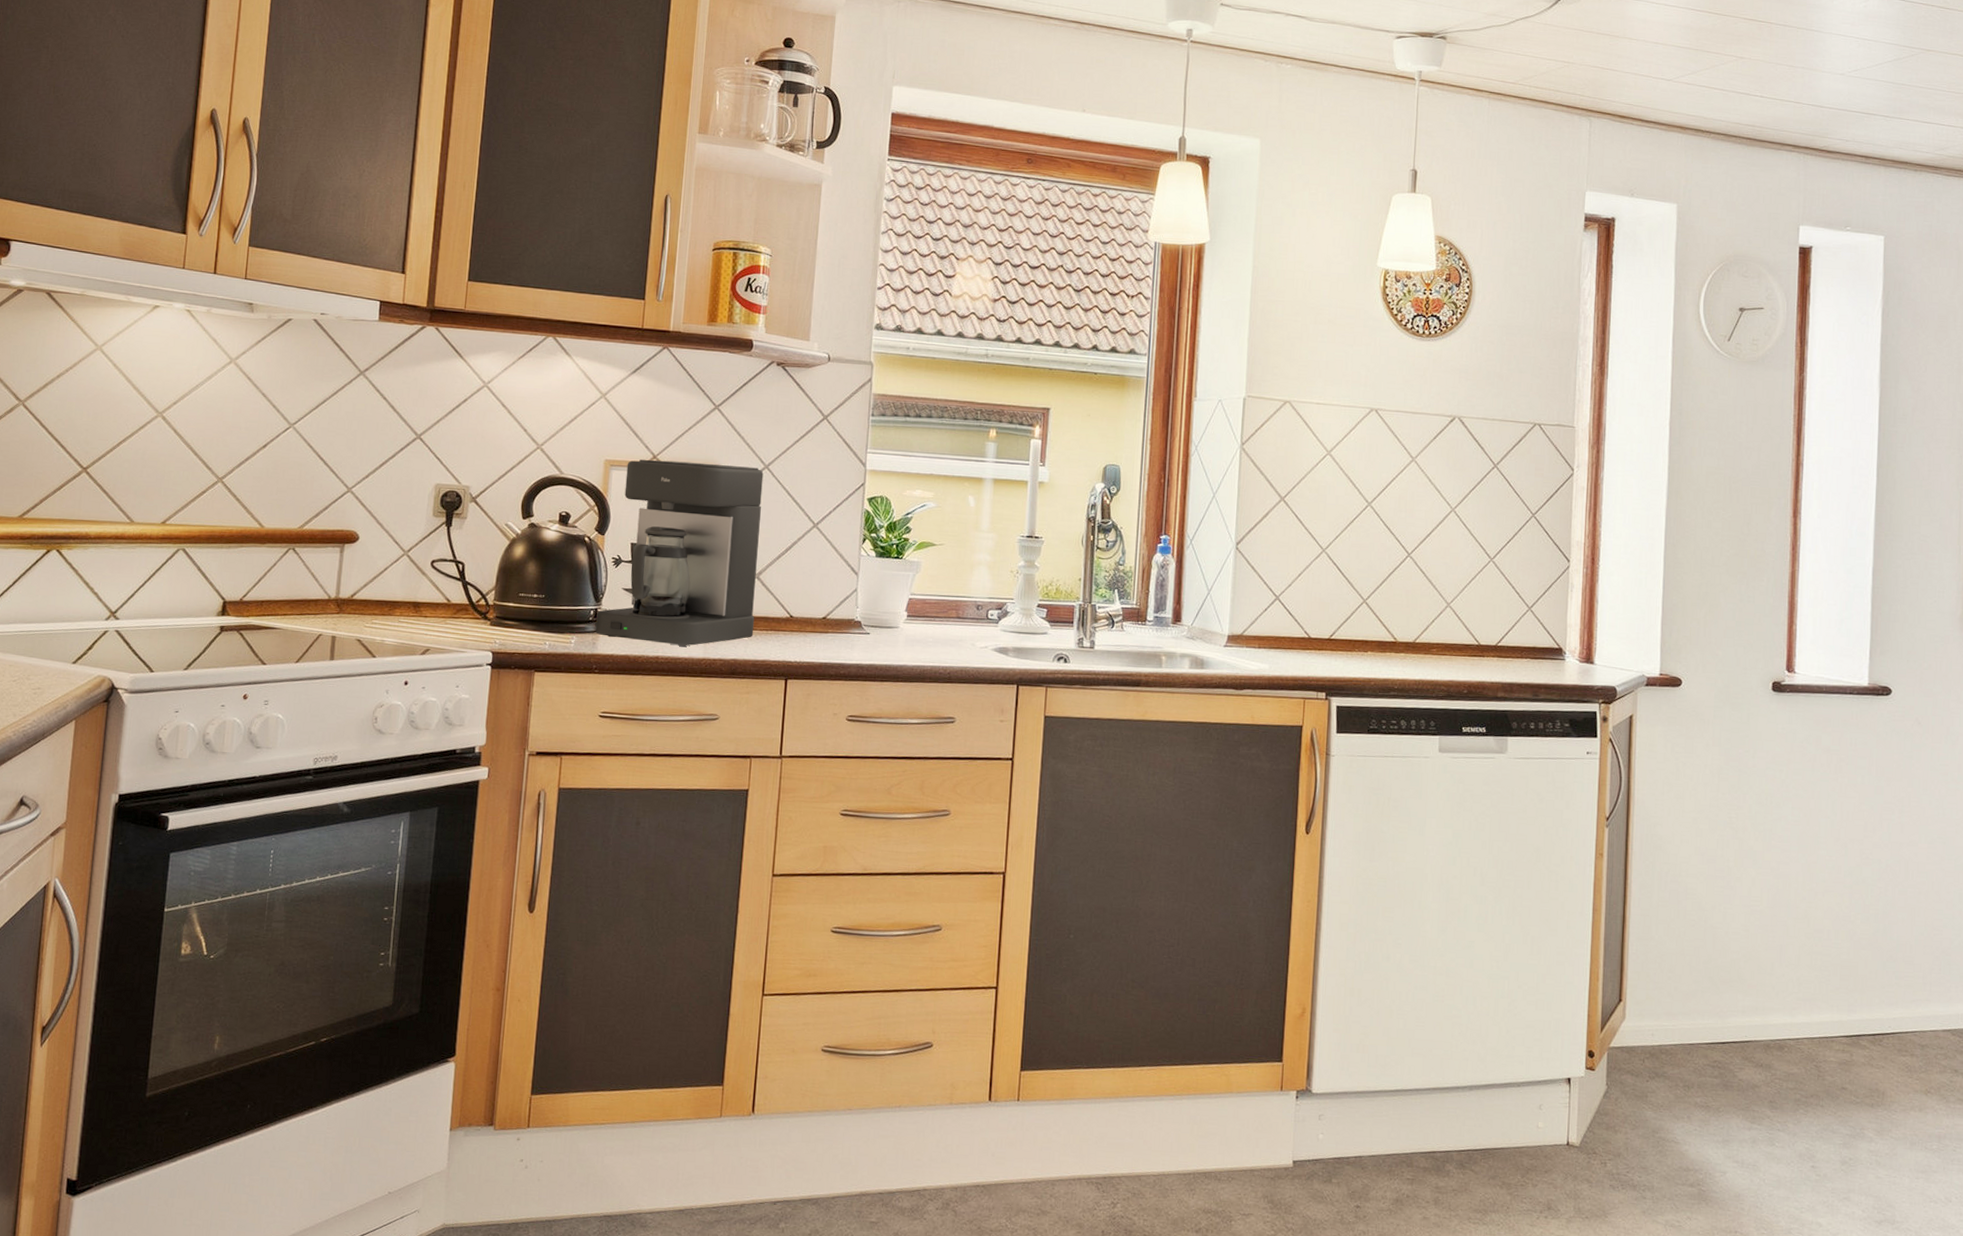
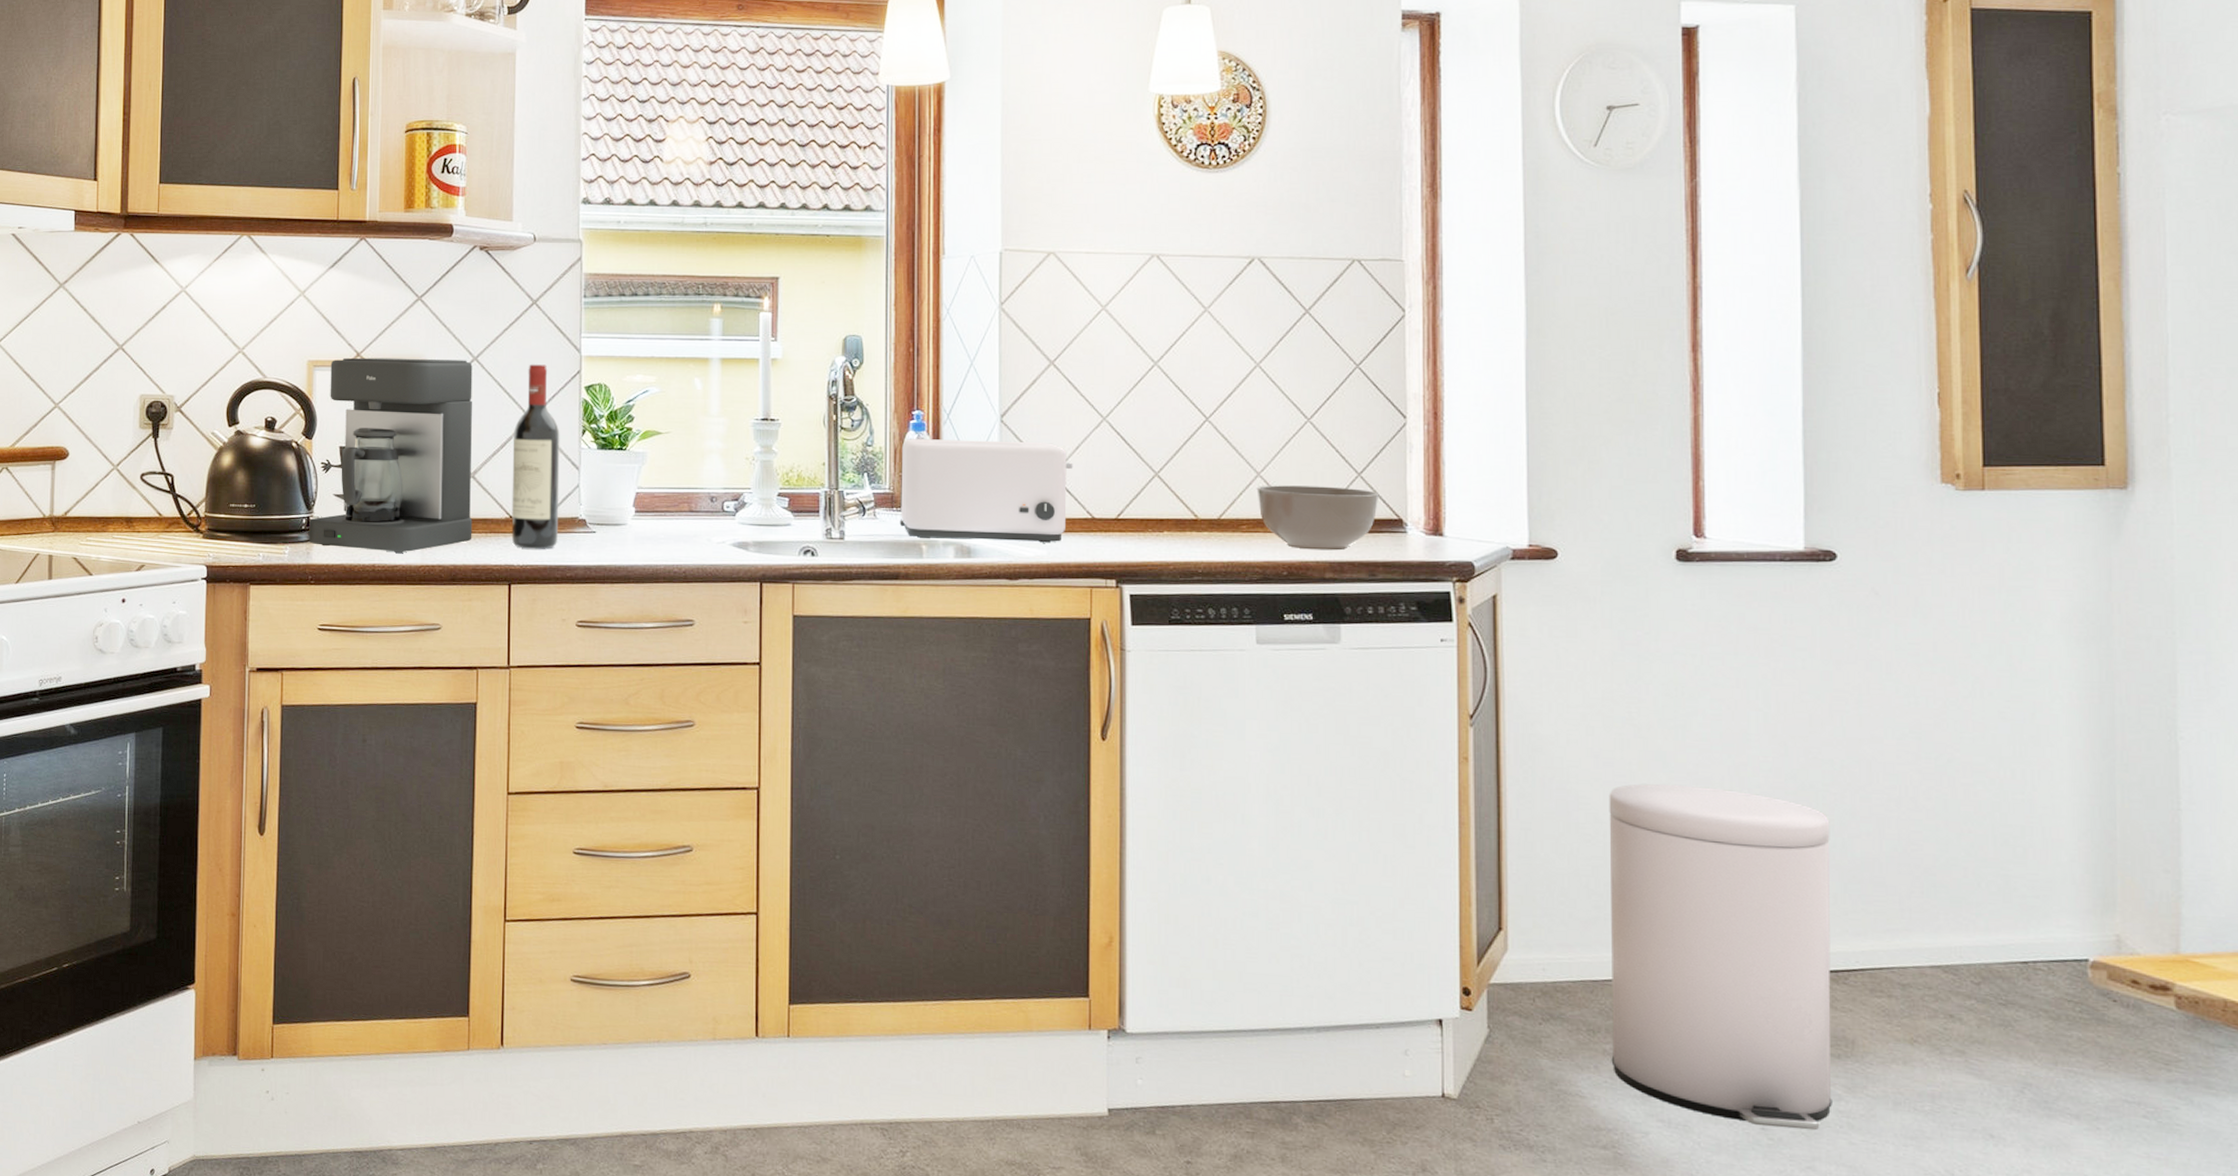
wine bottle: none [790,475,842,647] -> present [511,364,560,549]
toaster: none [1143,560,1296,658] -> present [899,439,1073,543]
bowl: none [1446,614,1545,674] -> present [1256,485,1380,551]
pedal bin: none [1700,878,1876,1167] -> present [1609,783,1832,1131]

